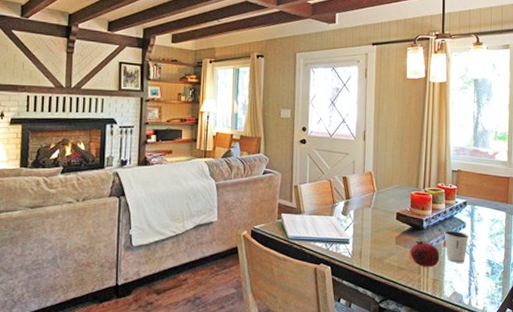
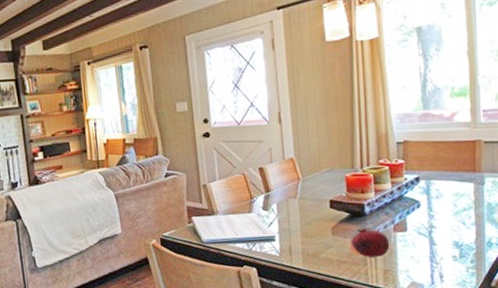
dixie cup: present [444,230,469,264] -> none [393,212,426,250]

